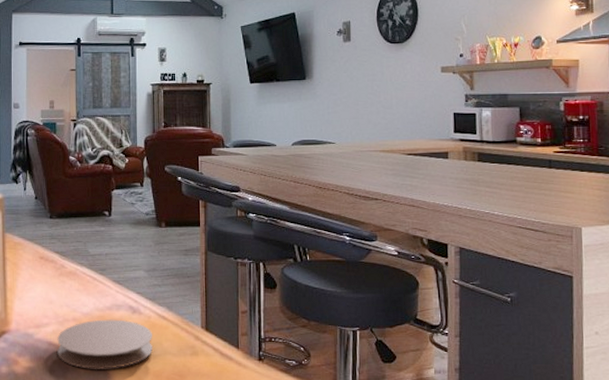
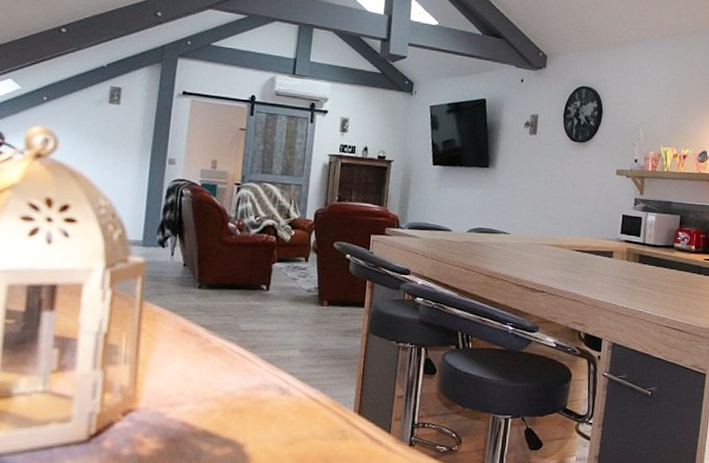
coaster: present [57,319,153,369] -> none [191,400,301,453]

